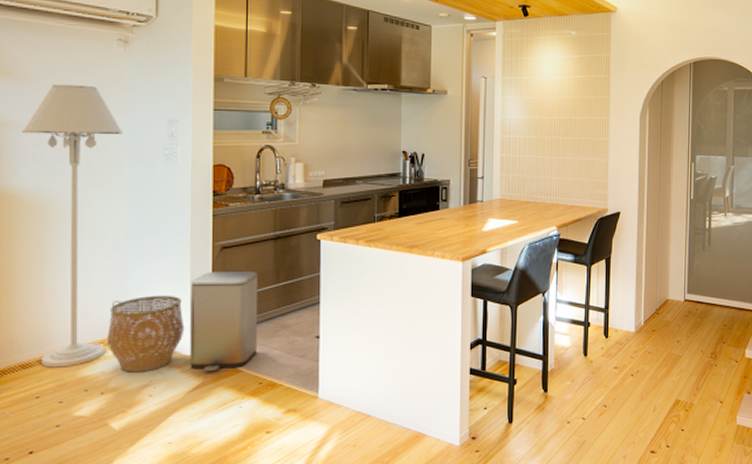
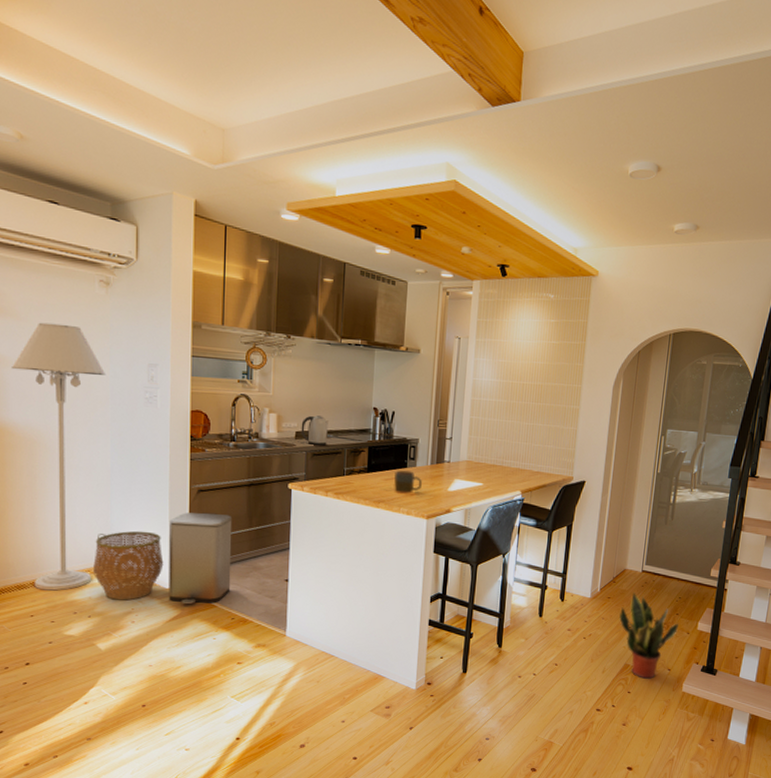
kettle: none [328,162,357,194] -> present [301,415,328,446]
mug: none [426,213,455,237] -> present [393,470,422,494]
potted plant: none [666,323,726,414] -> present [619,592,679,679]

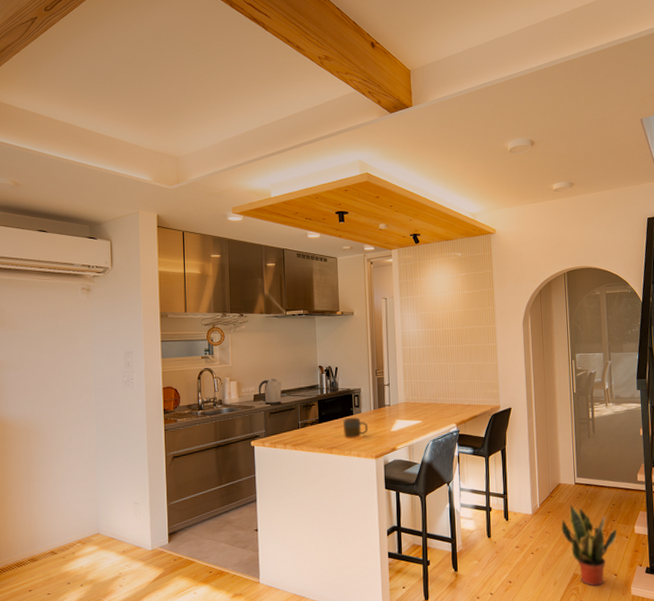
floor lamp: present [12,322,106,591] -> none [10,328,90,565]
basket: present [93,530,164,601] -> none [84,499,146,567]
pedal bin: present [169,512,233,604] -> none [149,475,207,563]

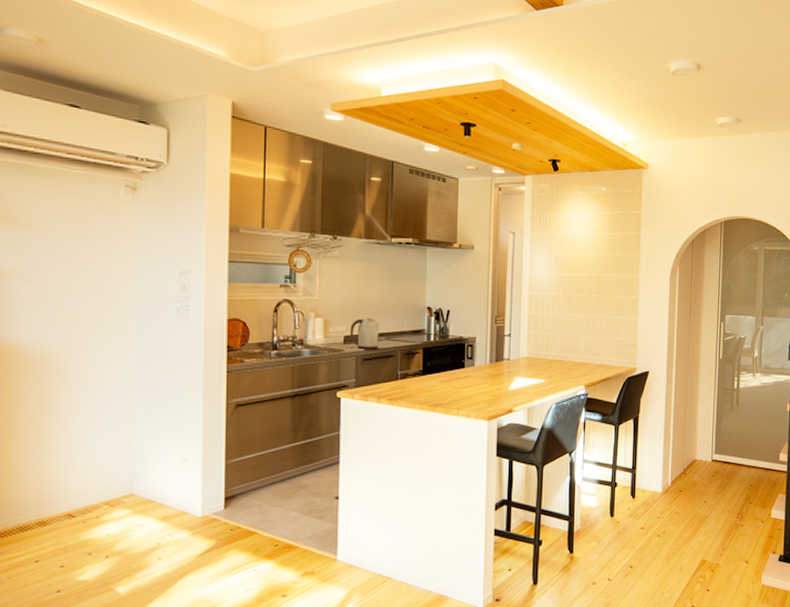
mug: present [342,417,368,439] -> none [450,371,481,395]
potted plant: present [561,504,617,586] -> none [692,483,752,574]

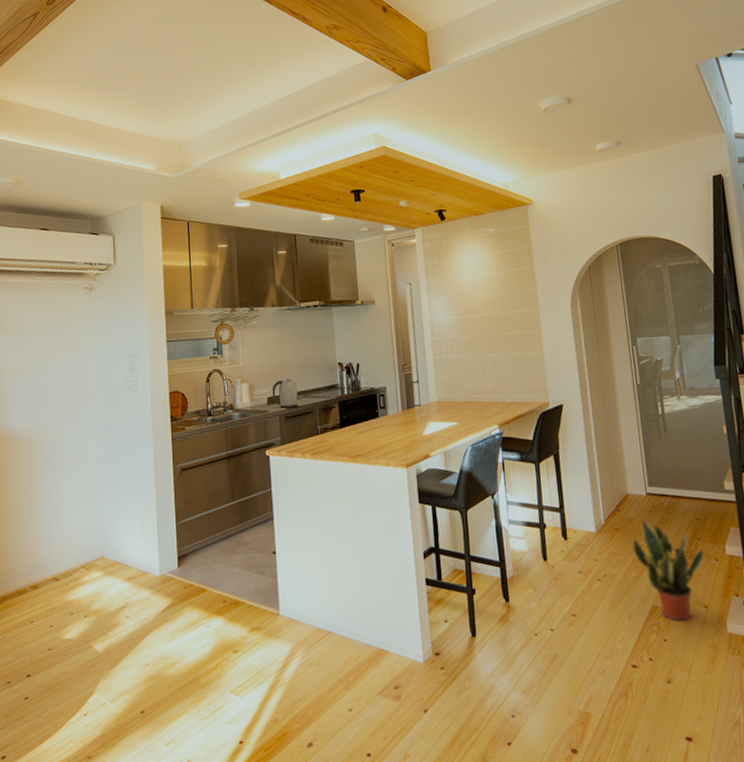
potted plant: none [692,483,752,574] -> present [632,519,704,622]

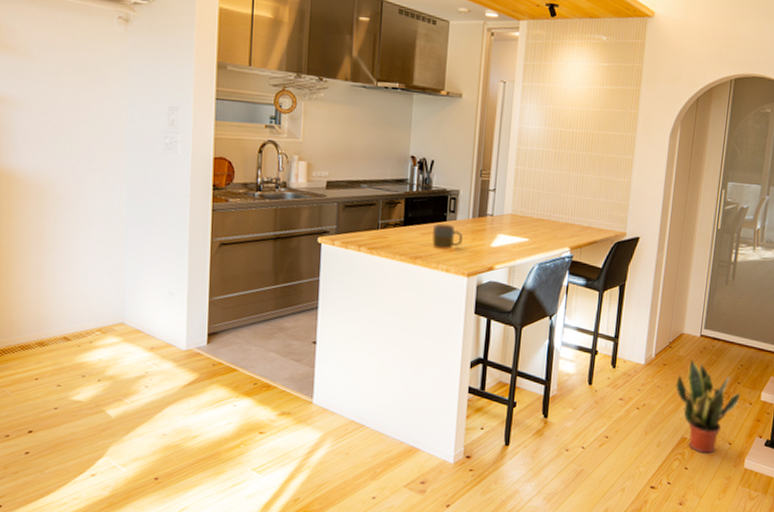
kettle: present [272,378,299,409] -> none [332,163,362,197]
mug: none [367,420,396,445] -> present [431,223,463,250]

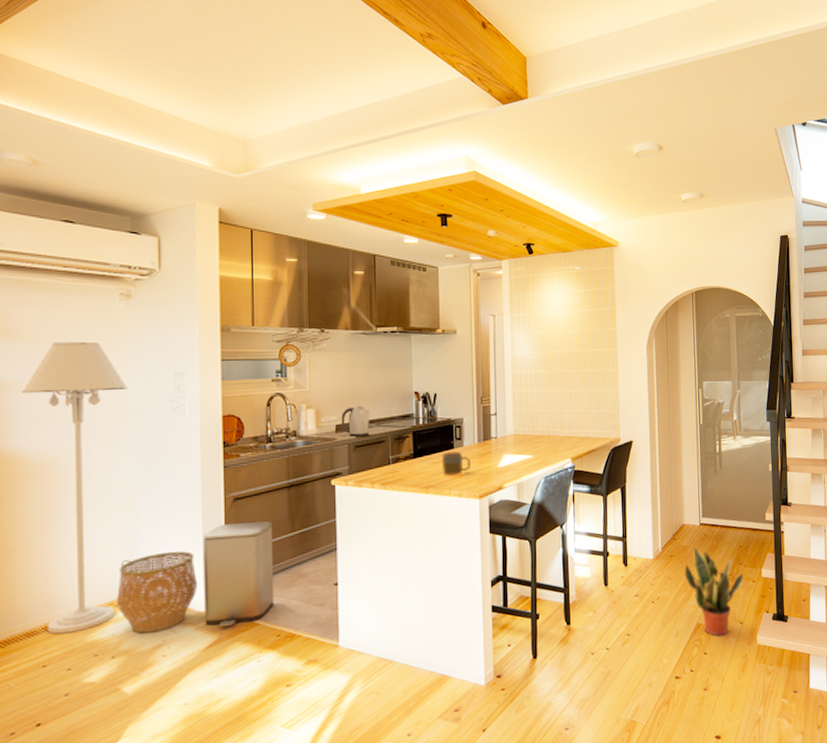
floor lamp: none [22,61,123,352] -> present [22,341,129,634]
basket: none [105,287,181,363] -> present [117,550,198,634]
pedal bin: none [186,268,257,367] -> present [203,521,274,626]
kettle: none [332,163,362,197] -> present [341,406,370,438]

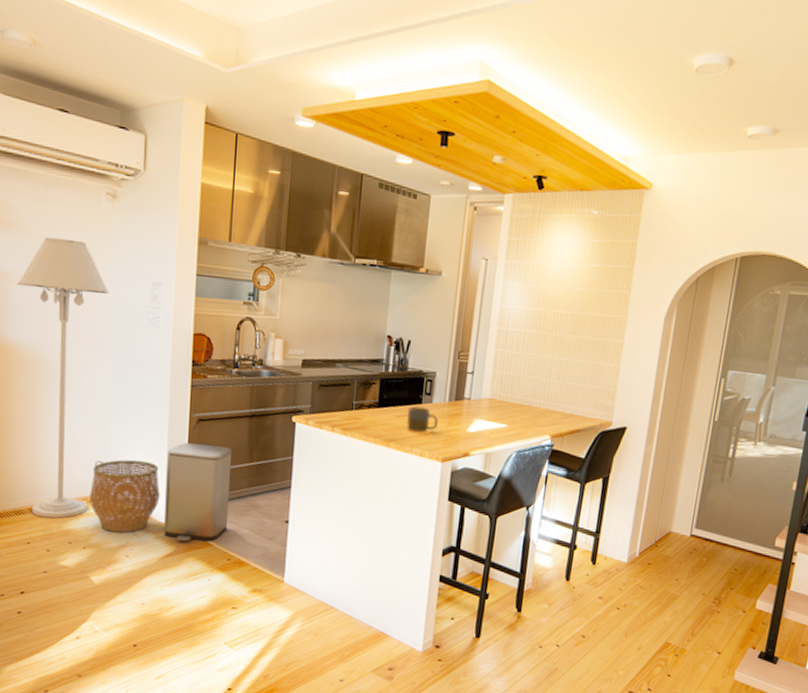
kettle: present [341,406,370,438] -> none [308,342,338,377]
potted plant: present [684,547,743,637] -> none [660,559,733,662]

